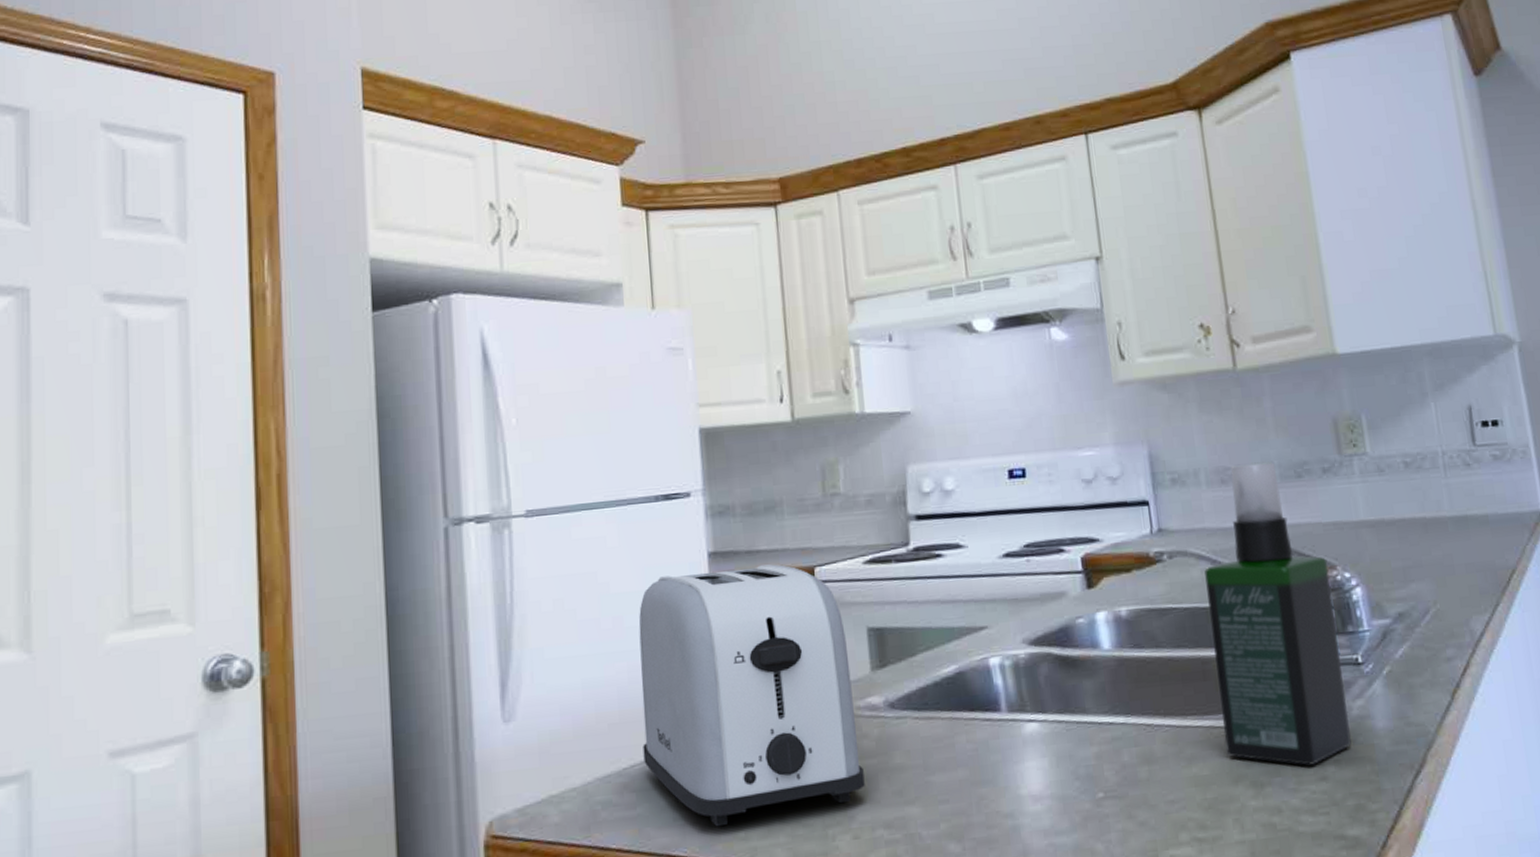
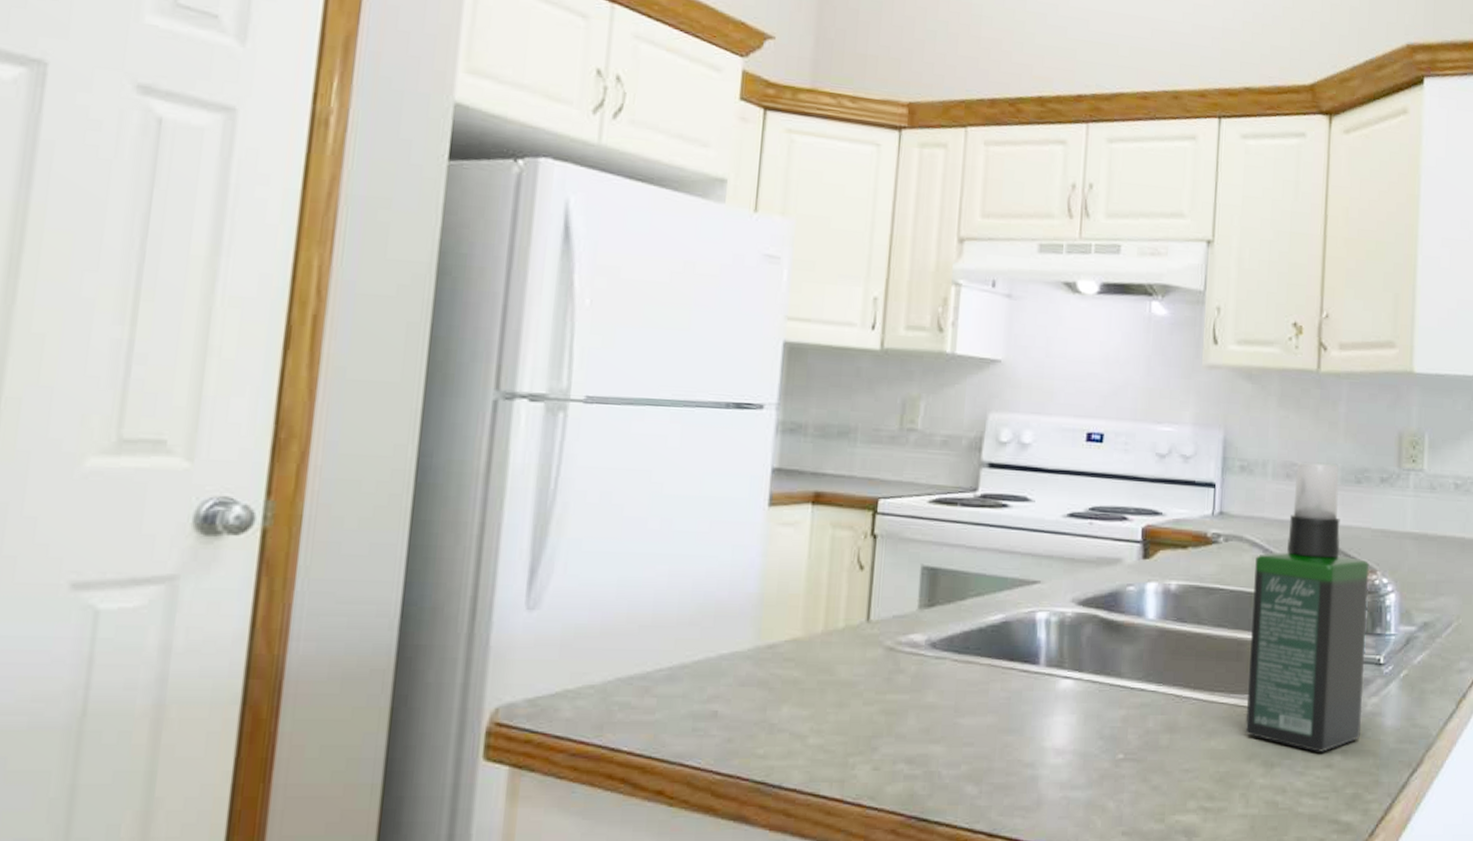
toaster: present [638,564,865,827] -> none [670,485,899,742]

